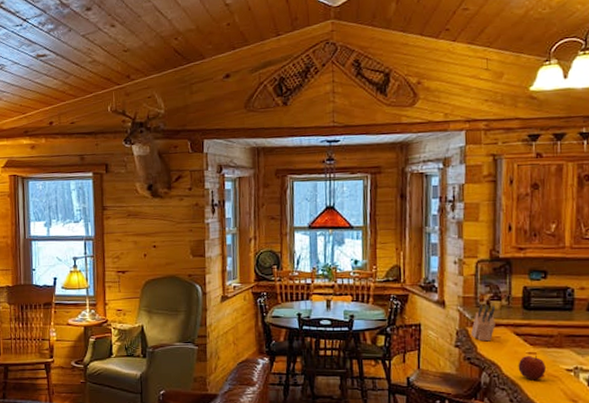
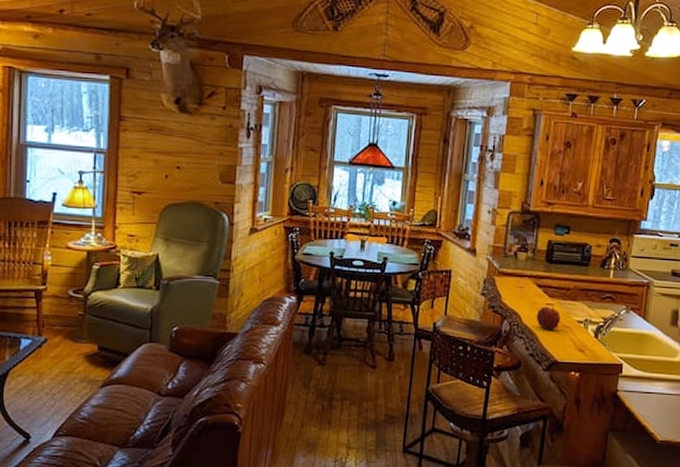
knife block: present [471,304,496,342] -> none [497,255,522,291]

